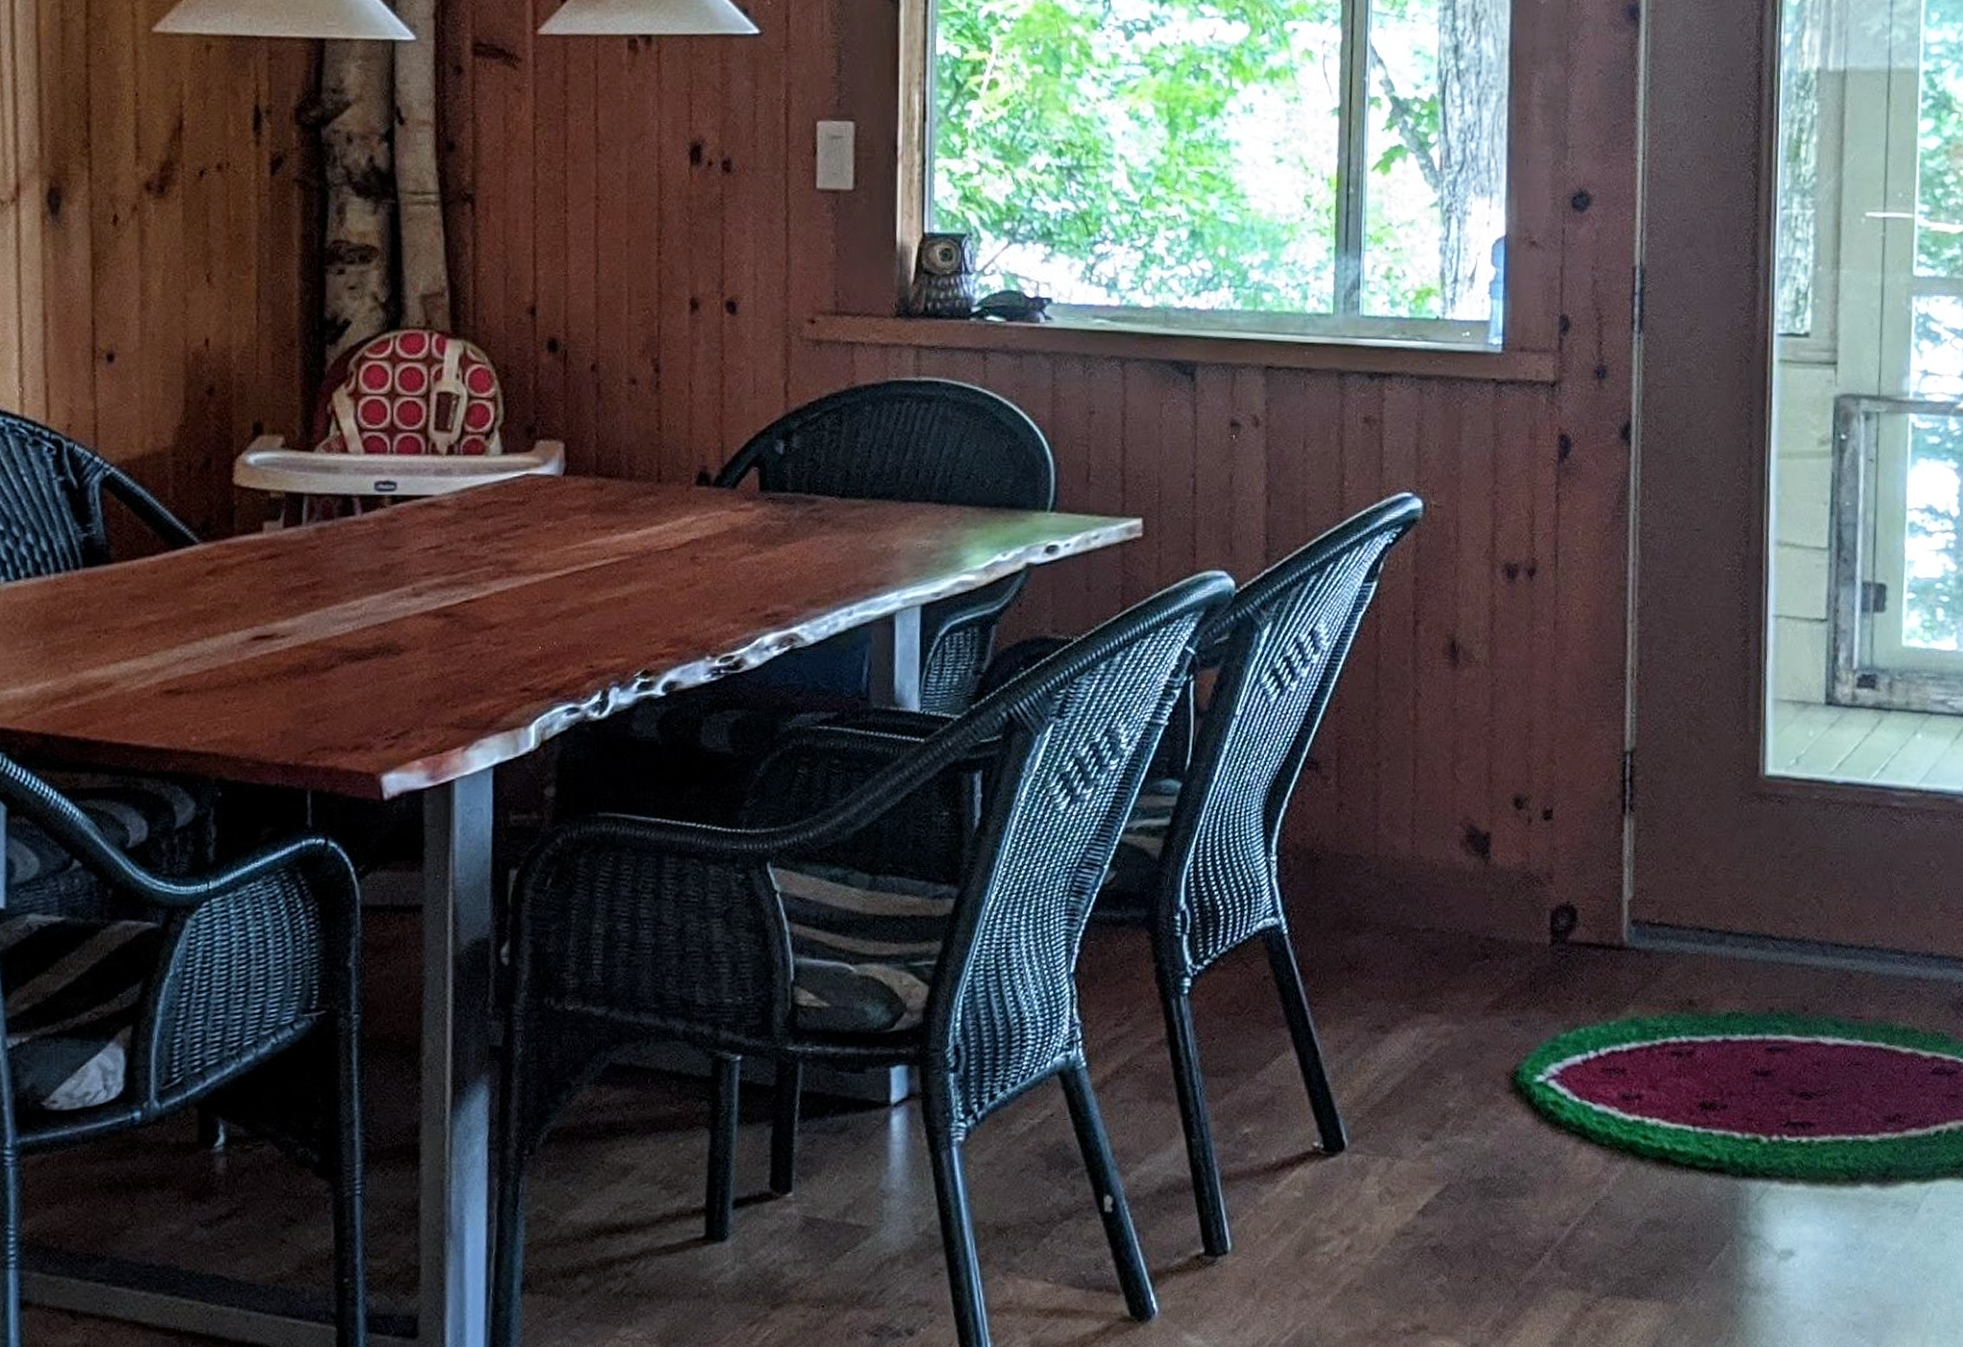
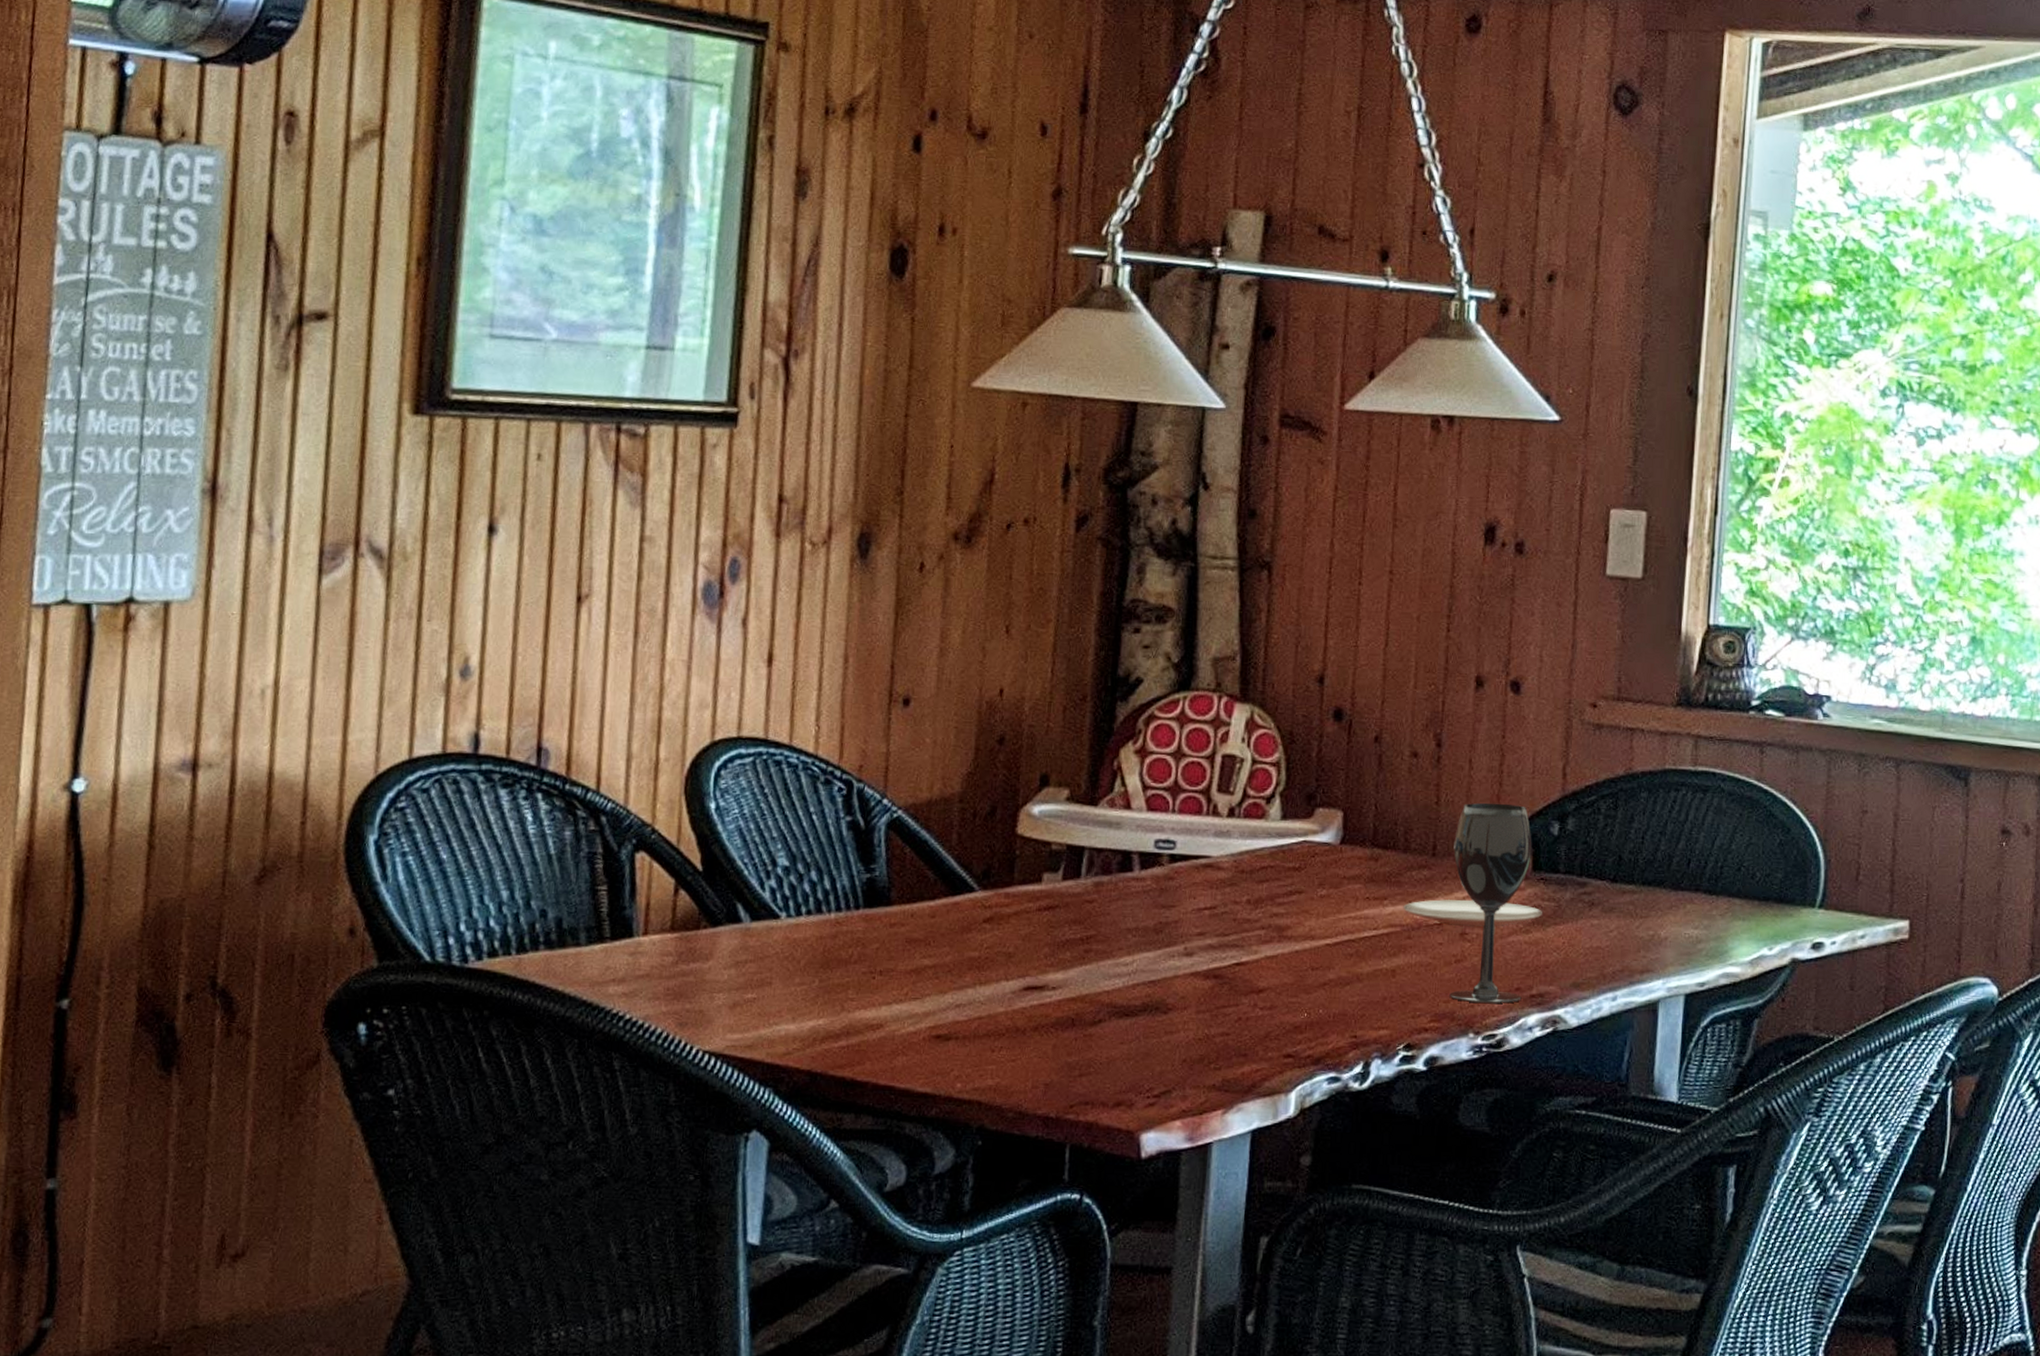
plate: none [631,523,772,551] -> present [1403,899,1542,928]
wine glass: none [679,425,758,625] -> present [1449,802,1533,1003]

